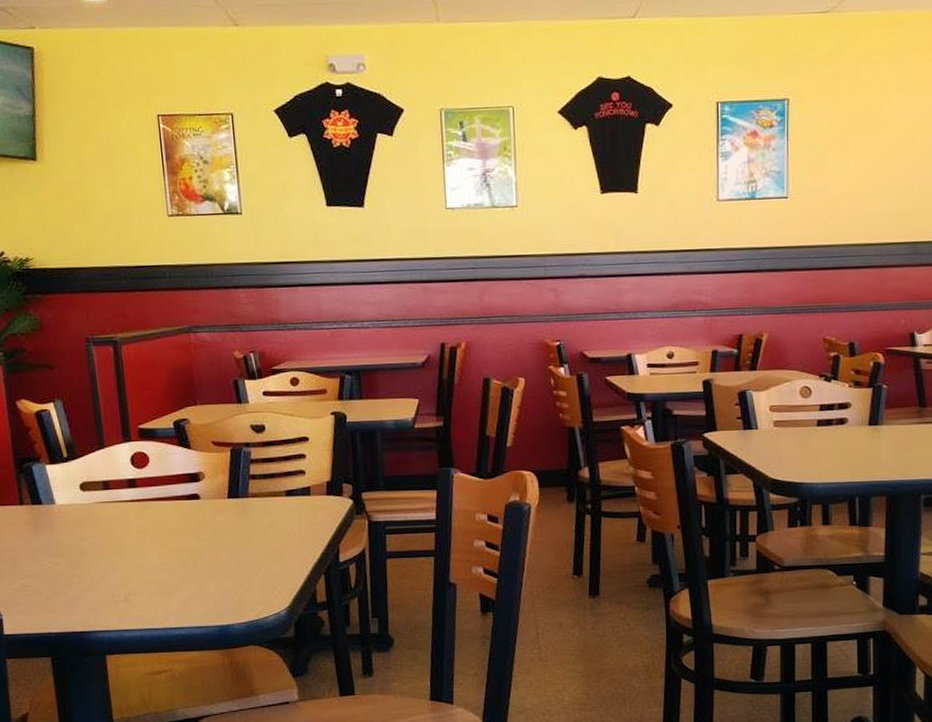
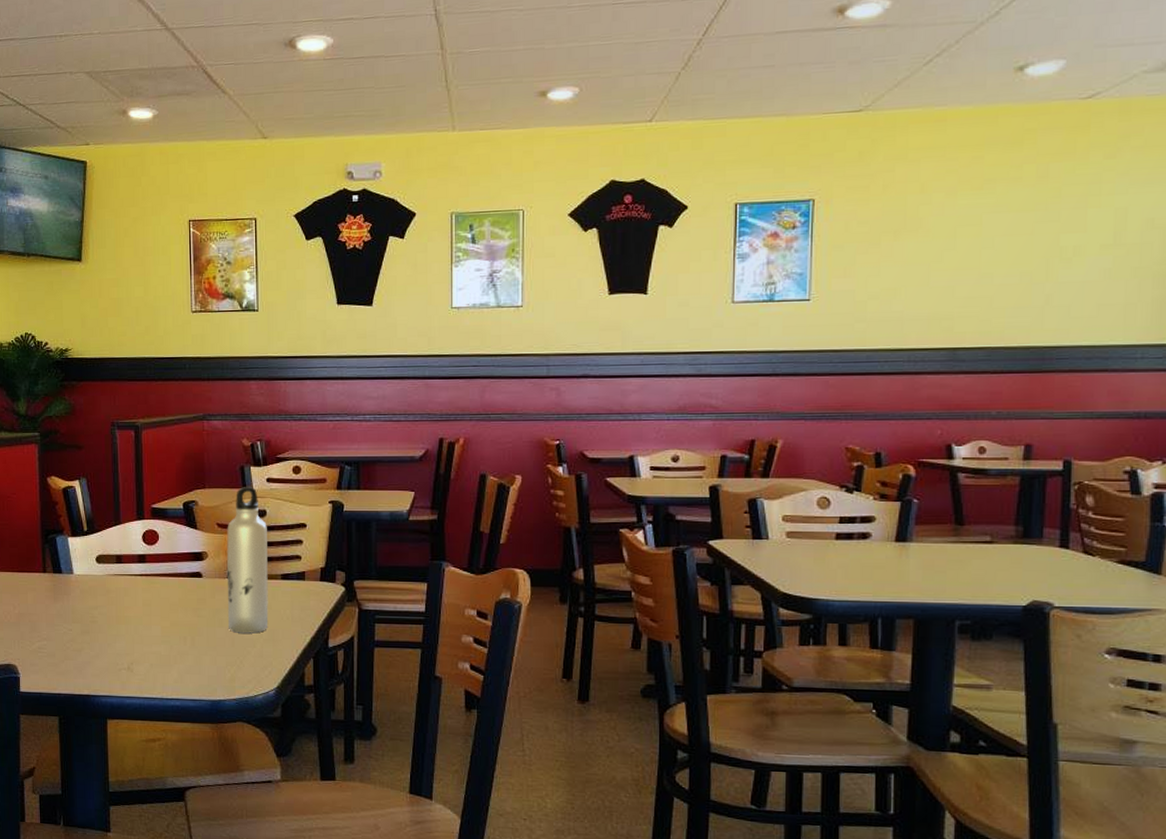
water bottle: none [223,401,275,555] -> present [227,487,269,634]

